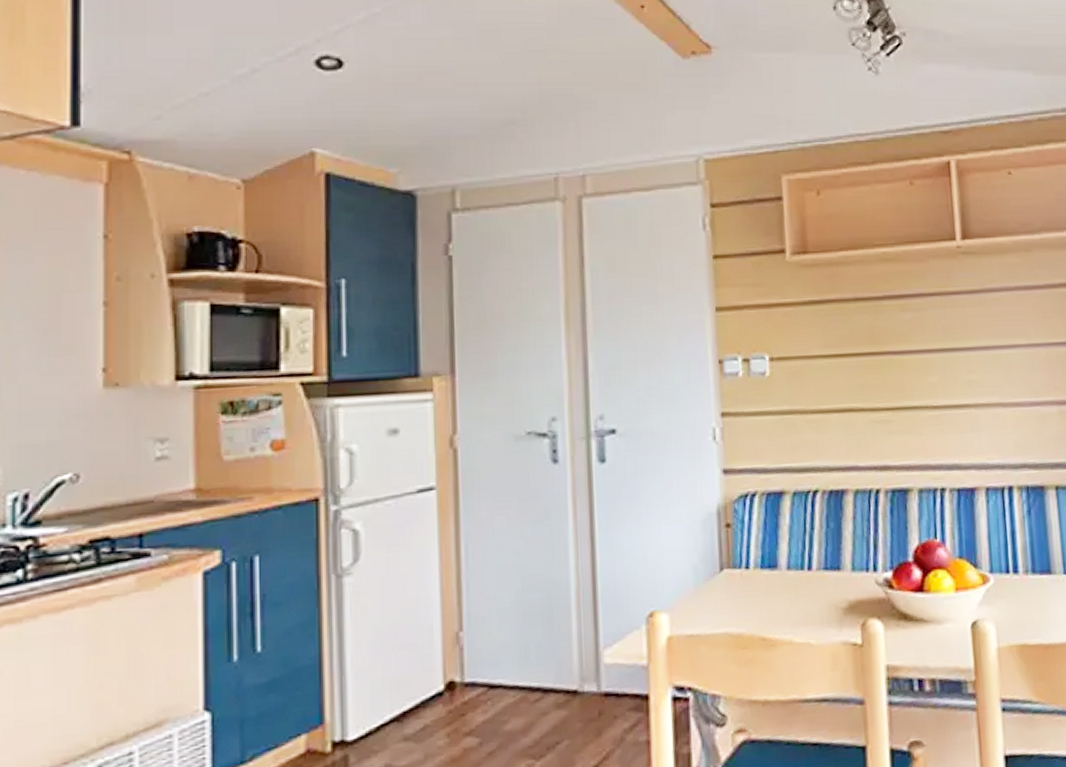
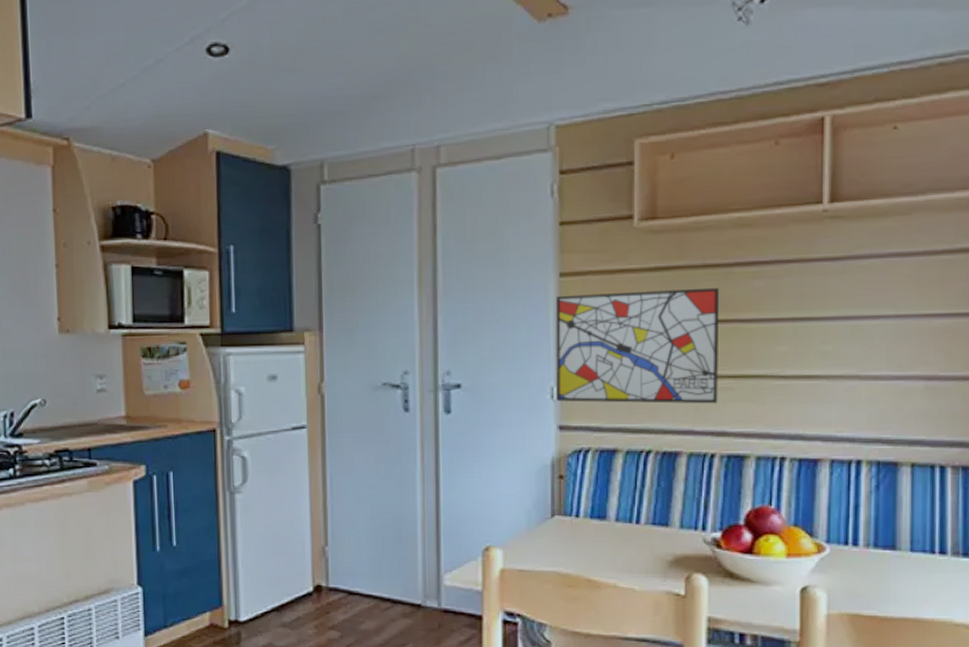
wall art: none [713,320,879,443] -> present [555,287,720,404]

